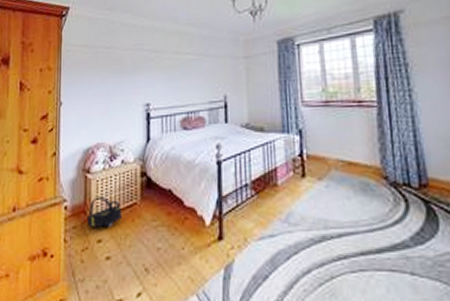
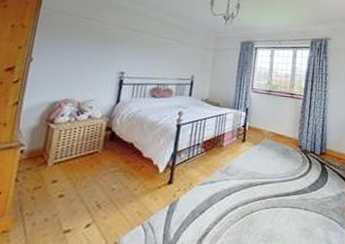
backpack: present [87,197,122,229] -> none [44,144,82,171]

